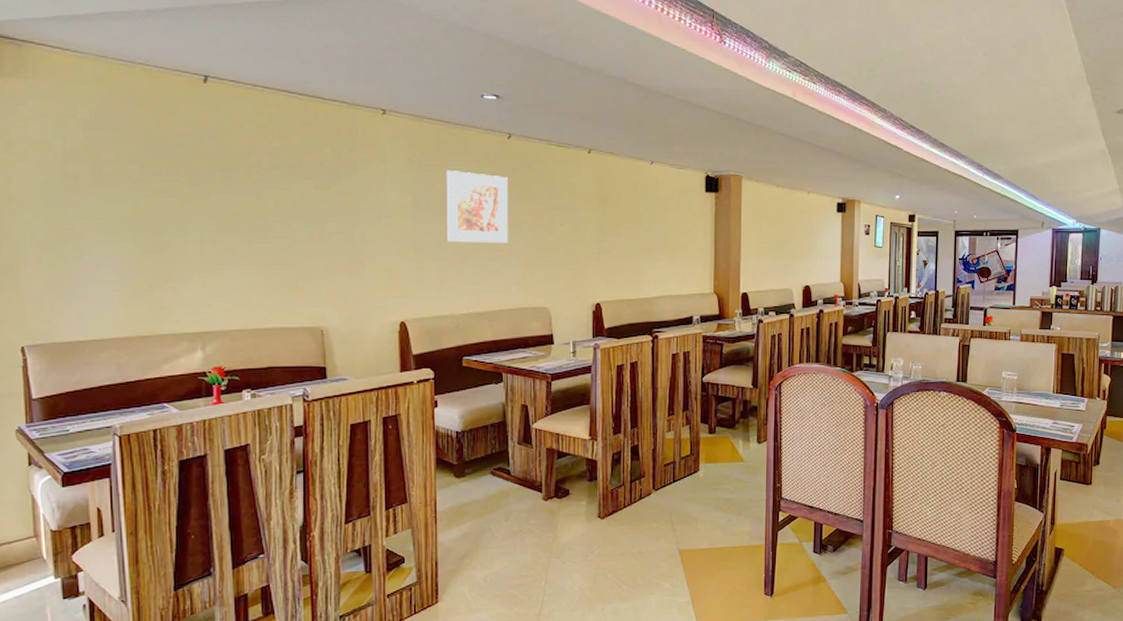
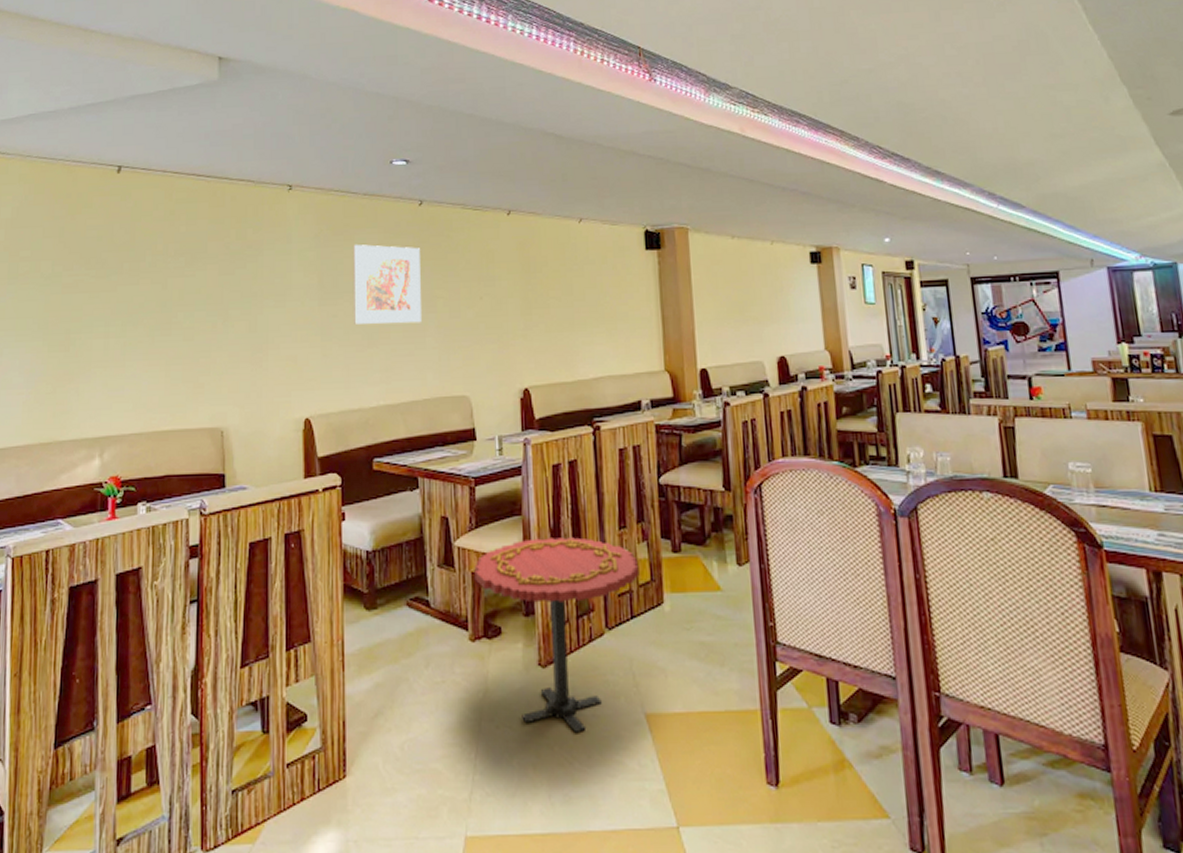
side table: none [548,422,682,566] -> present [474,537,640,734]

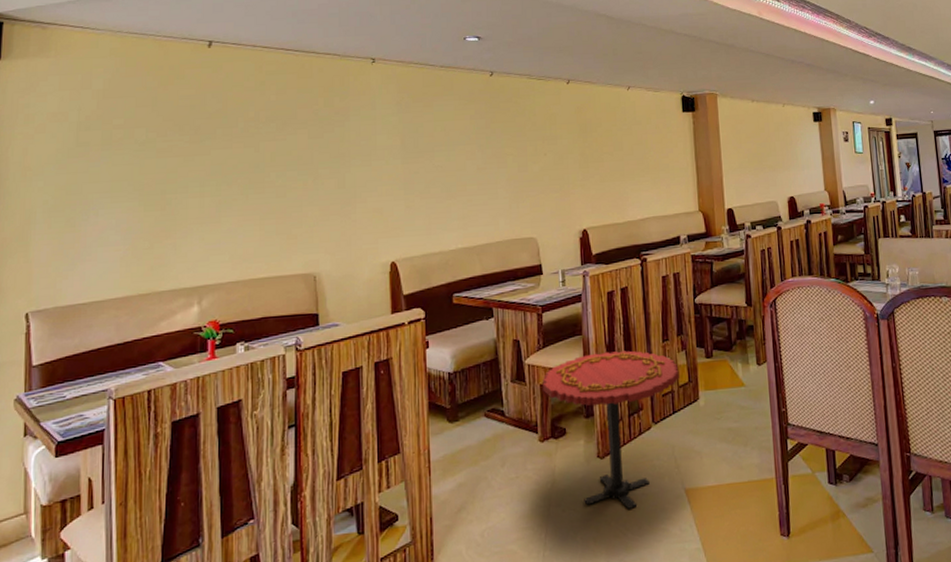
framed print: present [353,244,421,324] -> none [432,110,494,179]

